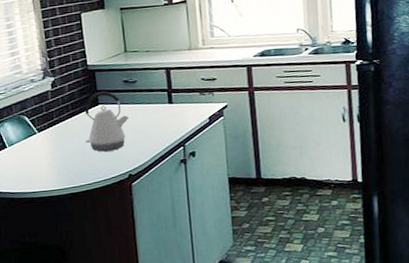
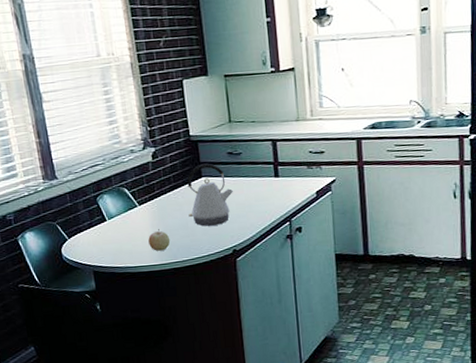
fruit: none [46,155,68,177] -> present [148,229,171,251]

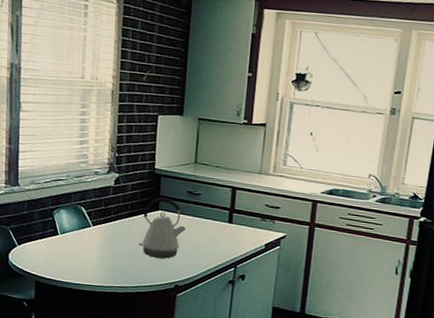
fruit: present [148,229,171,251] -> none [95,252,117,274]

